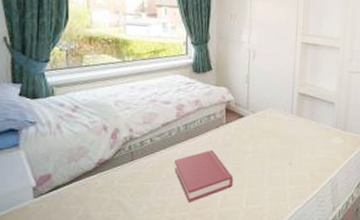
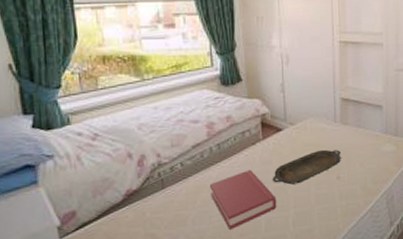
serving tray: none [231,137,294,166] -> present [272,149,341,185]

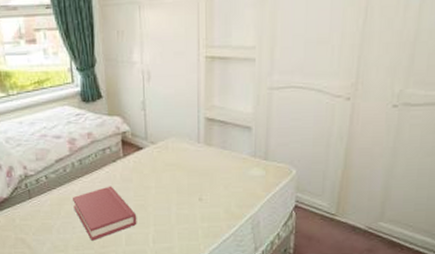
serving tray: present [272,149,341,185] -> none [132,170,204,203]

